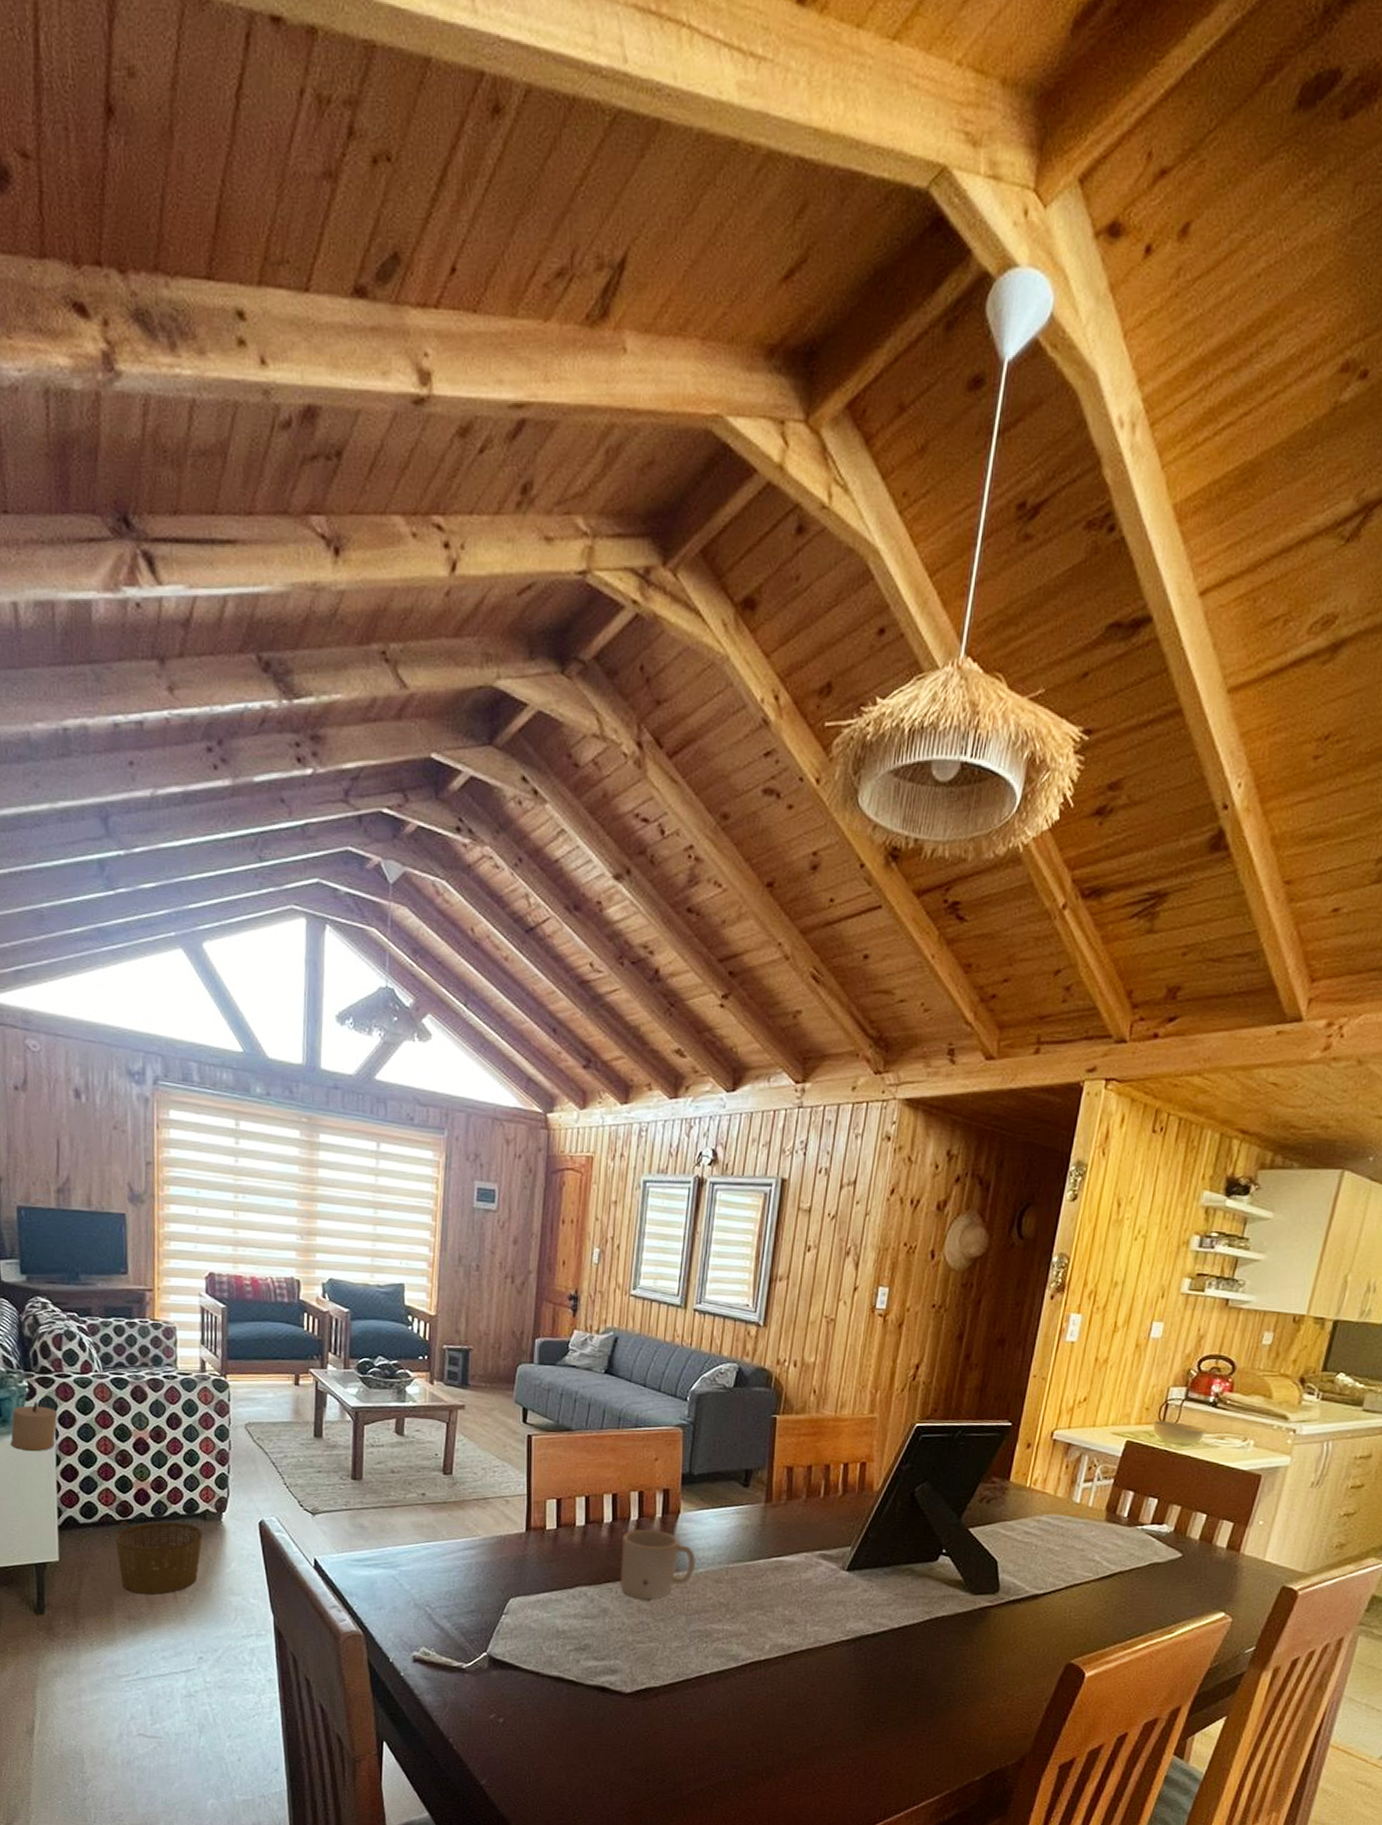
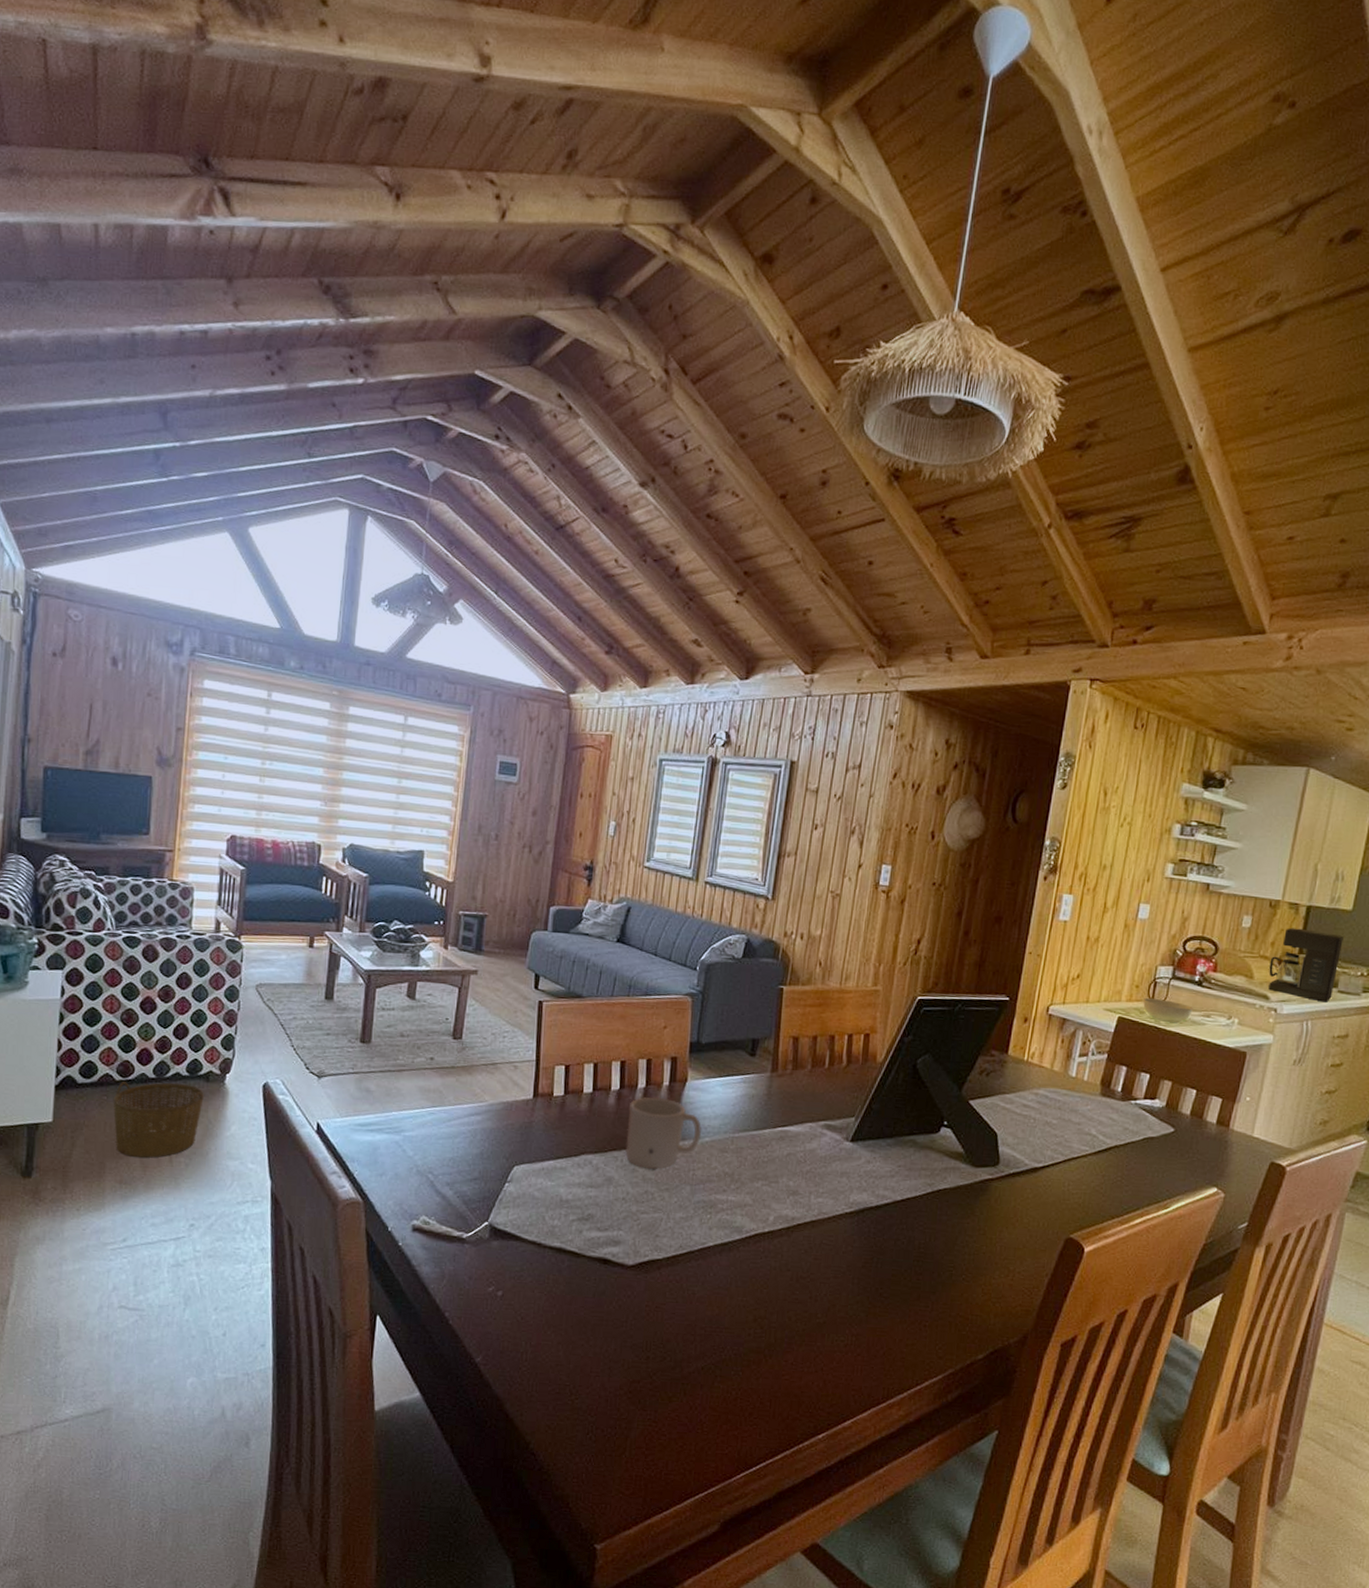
candle: present [11,1402,58,1451] -> none [14,958,66,1009]
coffee maker: none [1288,1344,1372,1422] -> present [1268,928,1343,1002]

